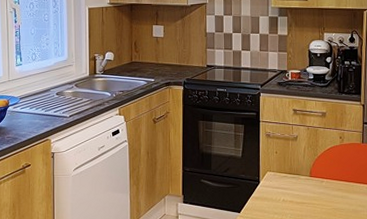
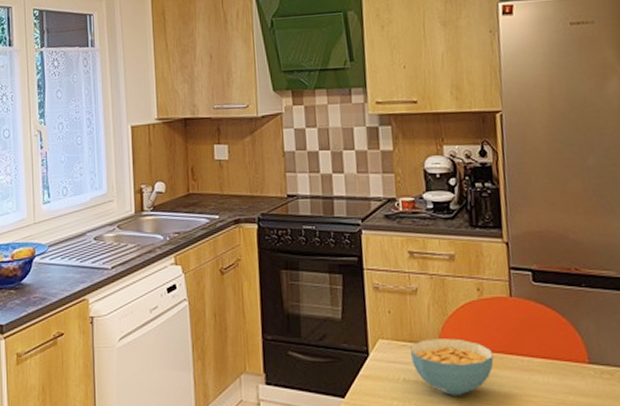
cereal bowl: none [289,172,347,211] -> present [410,338,494,396]

